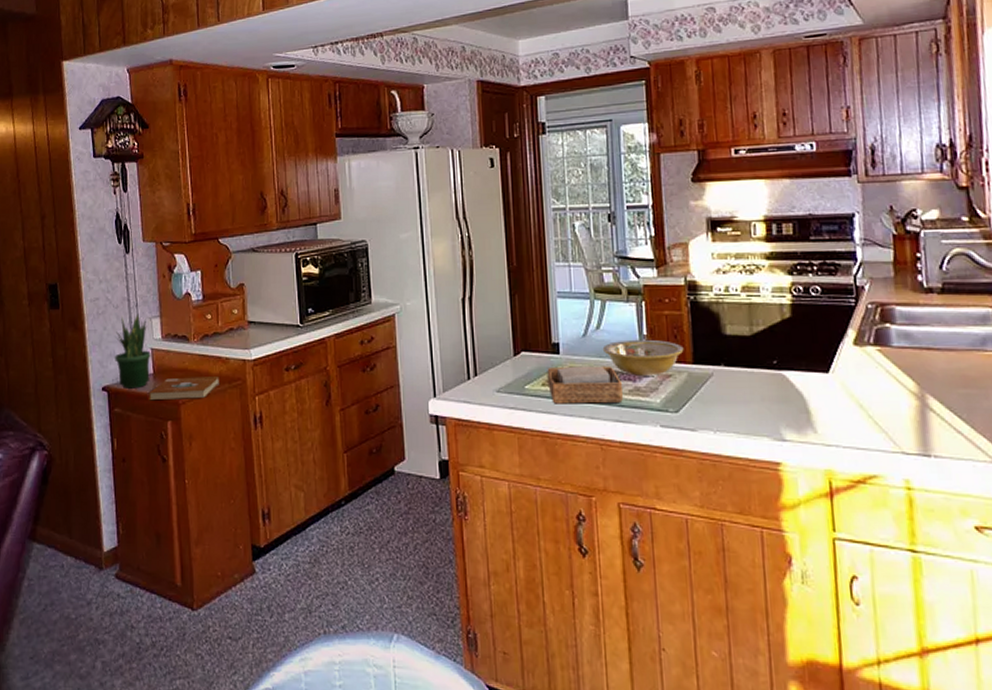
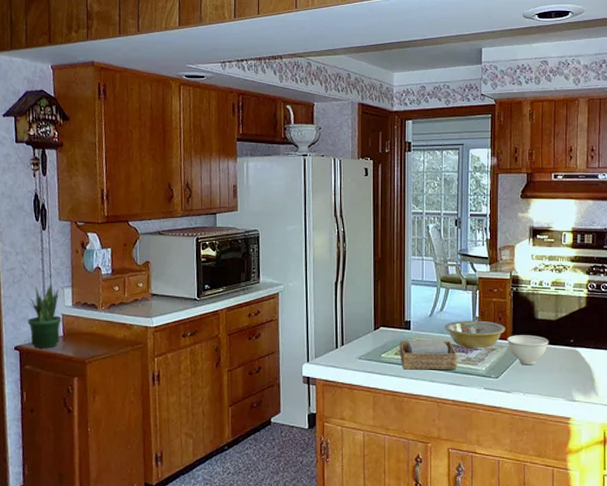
book: present [148,376,219,401] -> none [57,340,123,360]
bowl: none [686,356,744,395] -> present [507,335,549,366]

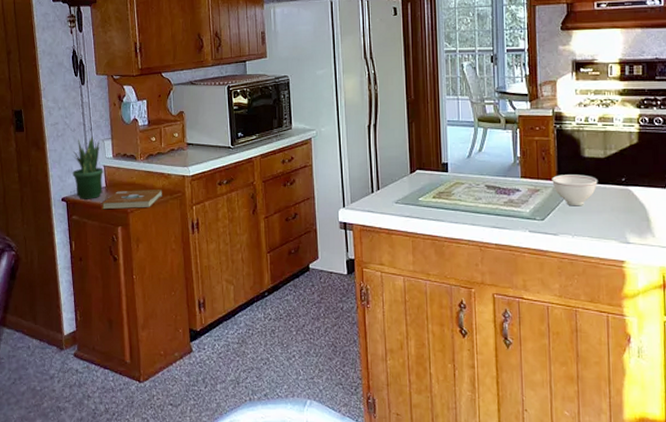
book: none [57,340,123,360] -> present [102,190,162,210]
napkin holder: present [399,340,457,370] -> none [437,182,499,213]
ceramic bowl: present [444,320,506,349] -> none [483,160,550,190]

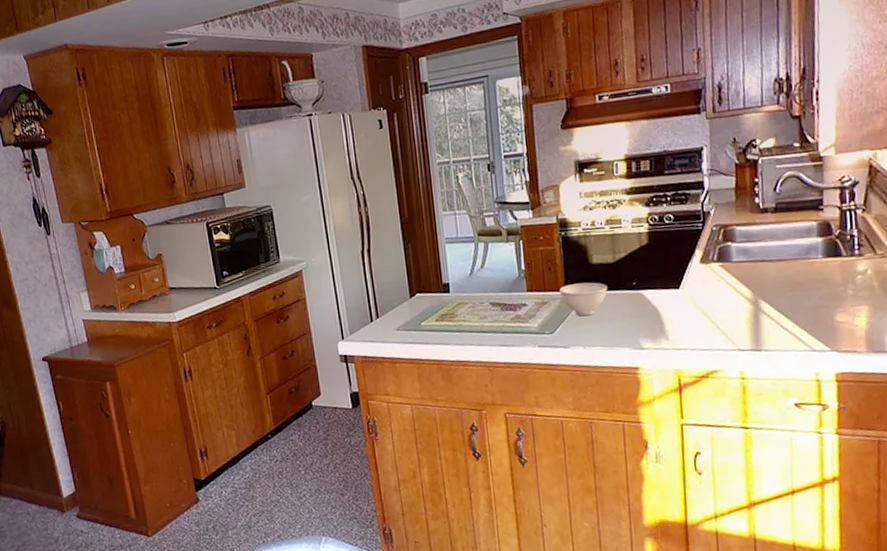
planter: present [72,136,104,199] -> none [47,289,85,357]
book: present [102,190,162,210] -> none [85,339,149,366]

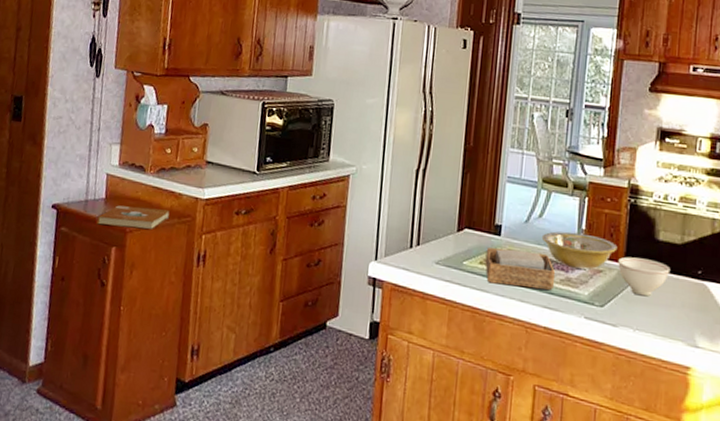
book: none [85,339,149,366] -> present [96,205,170,230]
napkin holder: none [439,299,506,336] -> present [485,248,555,291]
ceramic bowl: none [486,273,557,306] -> present [541,231,618,270]

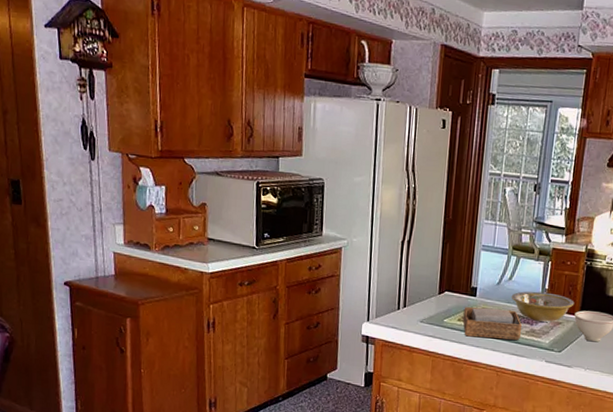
book: present [96,205,170,230] -> none [109,281,178,302]

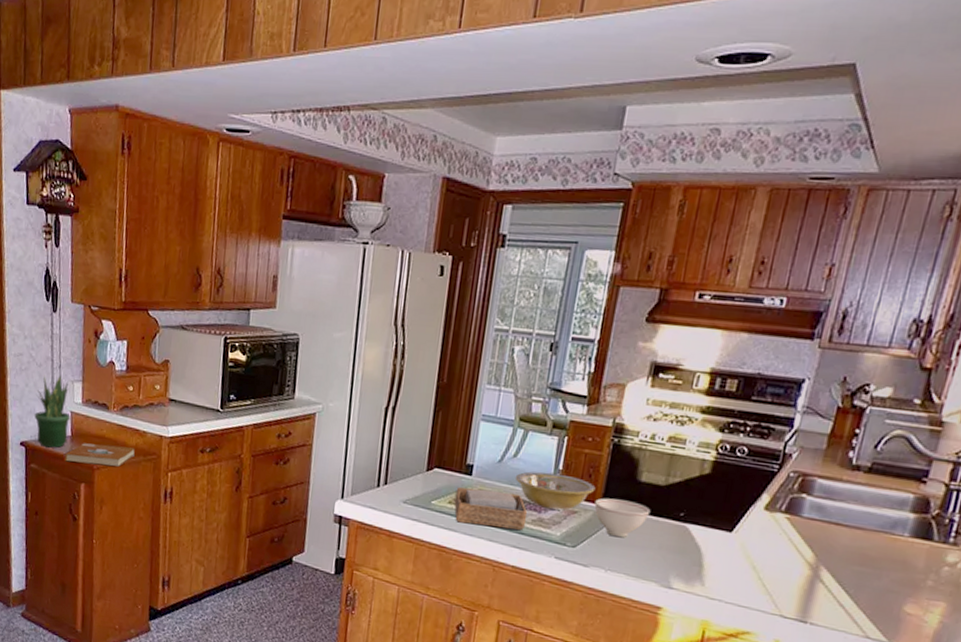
planter: none [77,218,113,287] -> present [34,374,71,448]
book: none [109,281,178,302] -> present [64,443,135,467]

